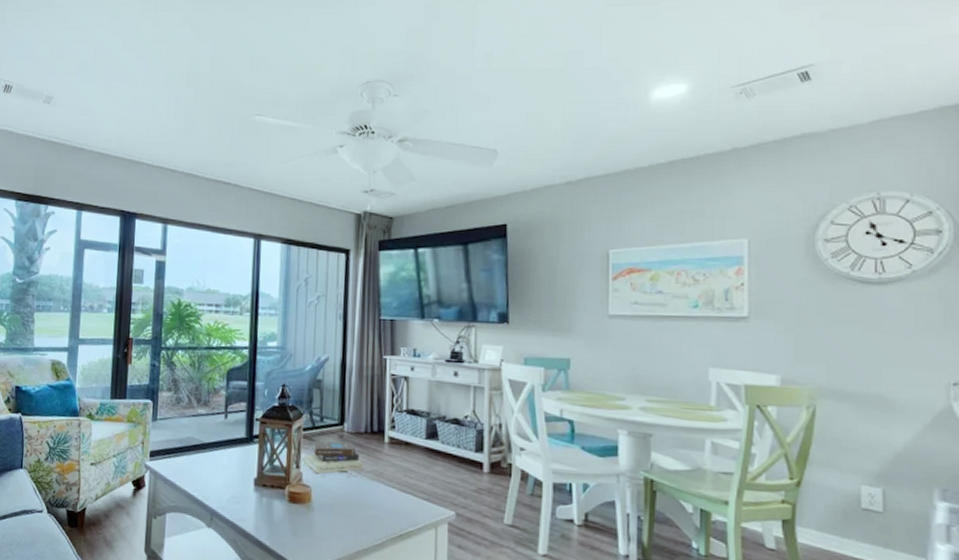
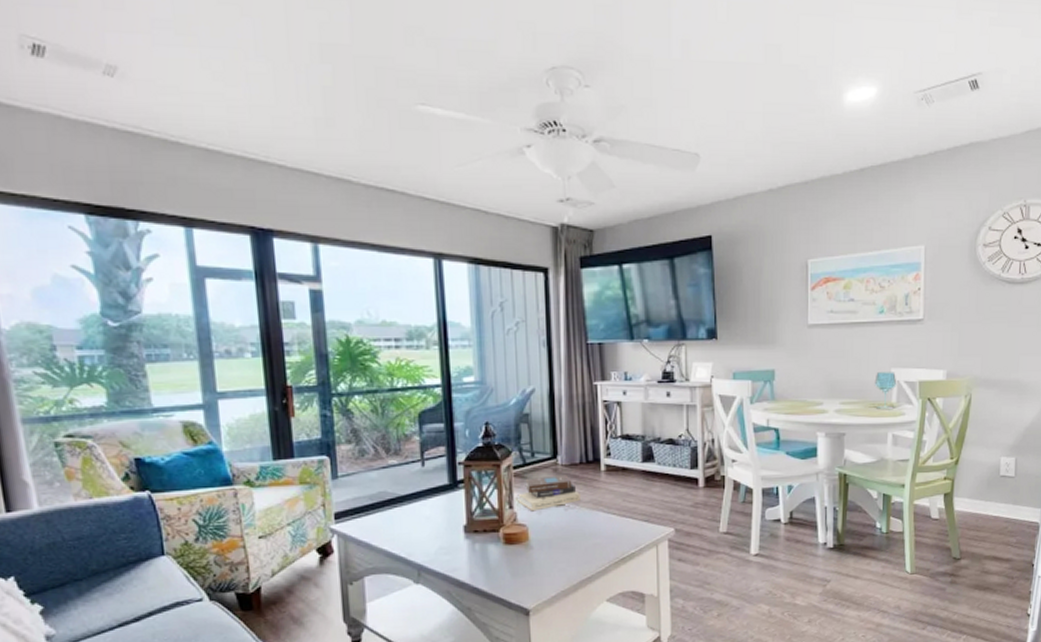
wine glass: none [688,371,717,414] -> present [874,372,897,410]

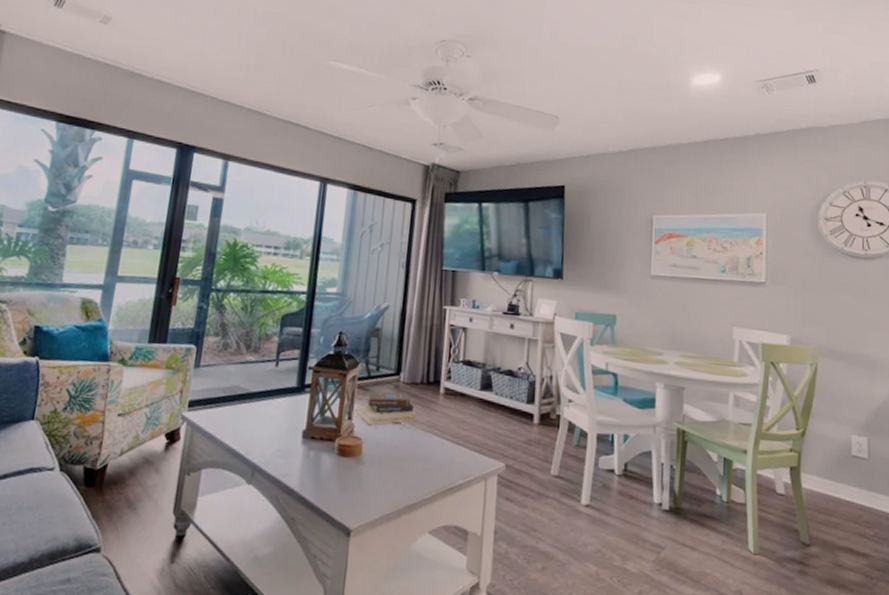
wine glass: present [874,372,897,410] -> none [715,329,739,370]

